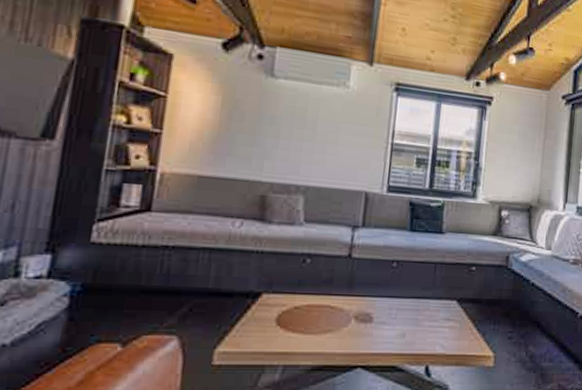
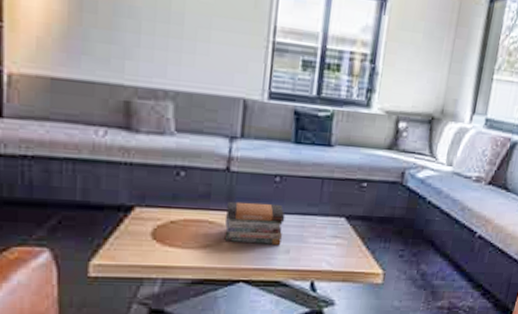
book stack: none [345,286,402,329] -> present [224,201,285,245]

